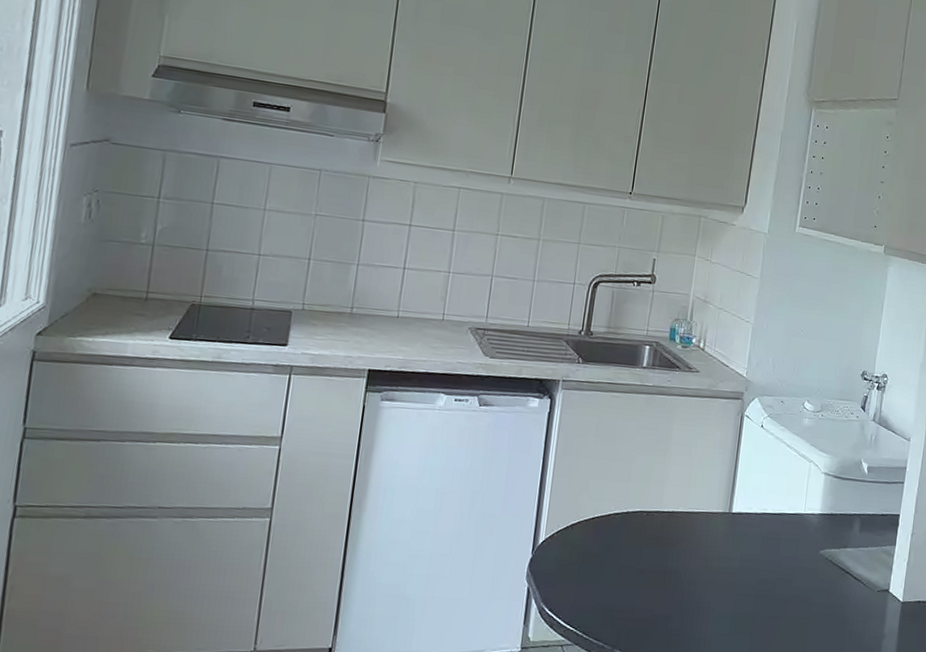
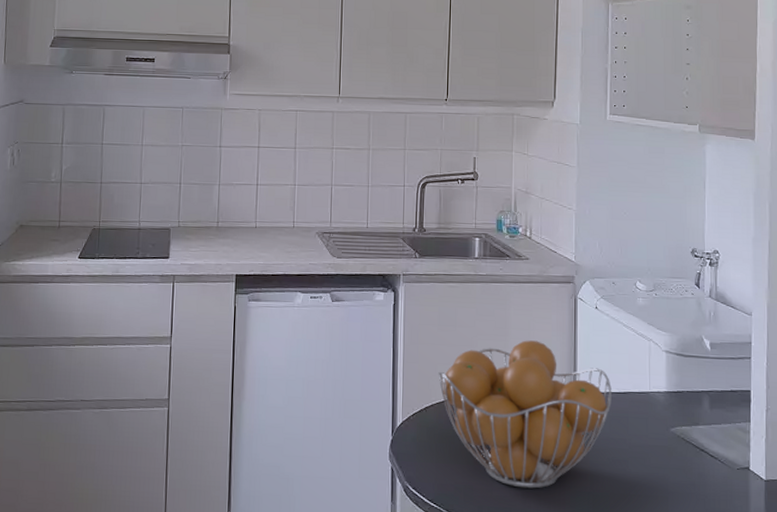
fruit basket: none [589,456,768,611] -> present [438,340,612,489]

